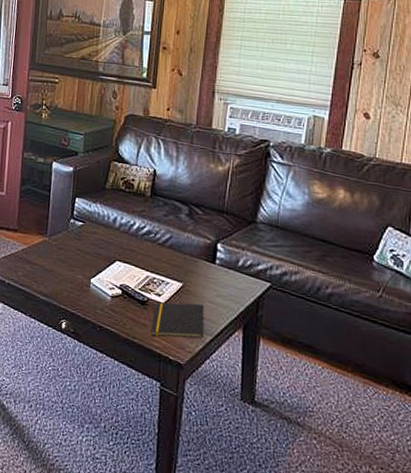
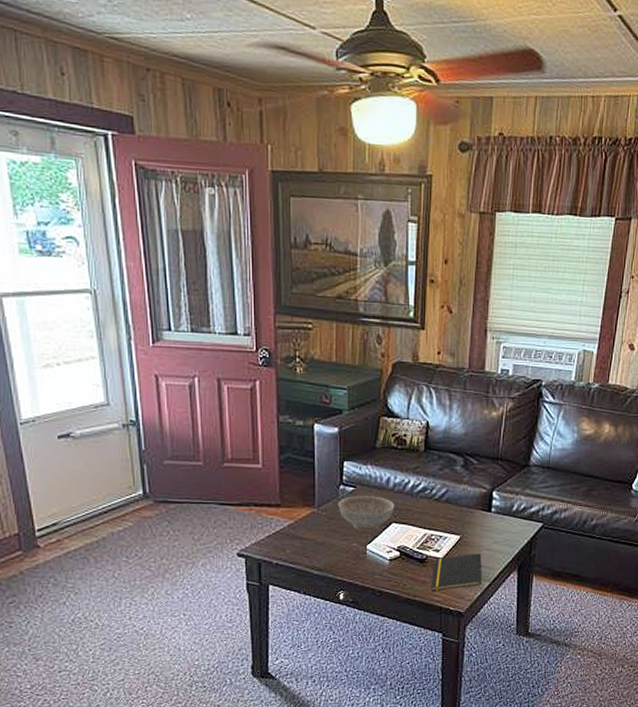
decorative bowl: none [67,230,120,266] -> present [338,496,395,531]

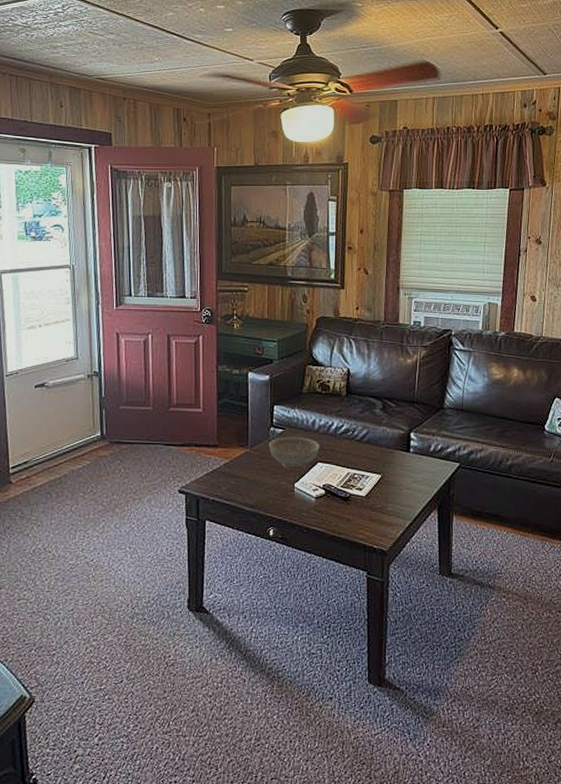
notepad: present [431,553,482,591] -> none [355,492,403,529]

